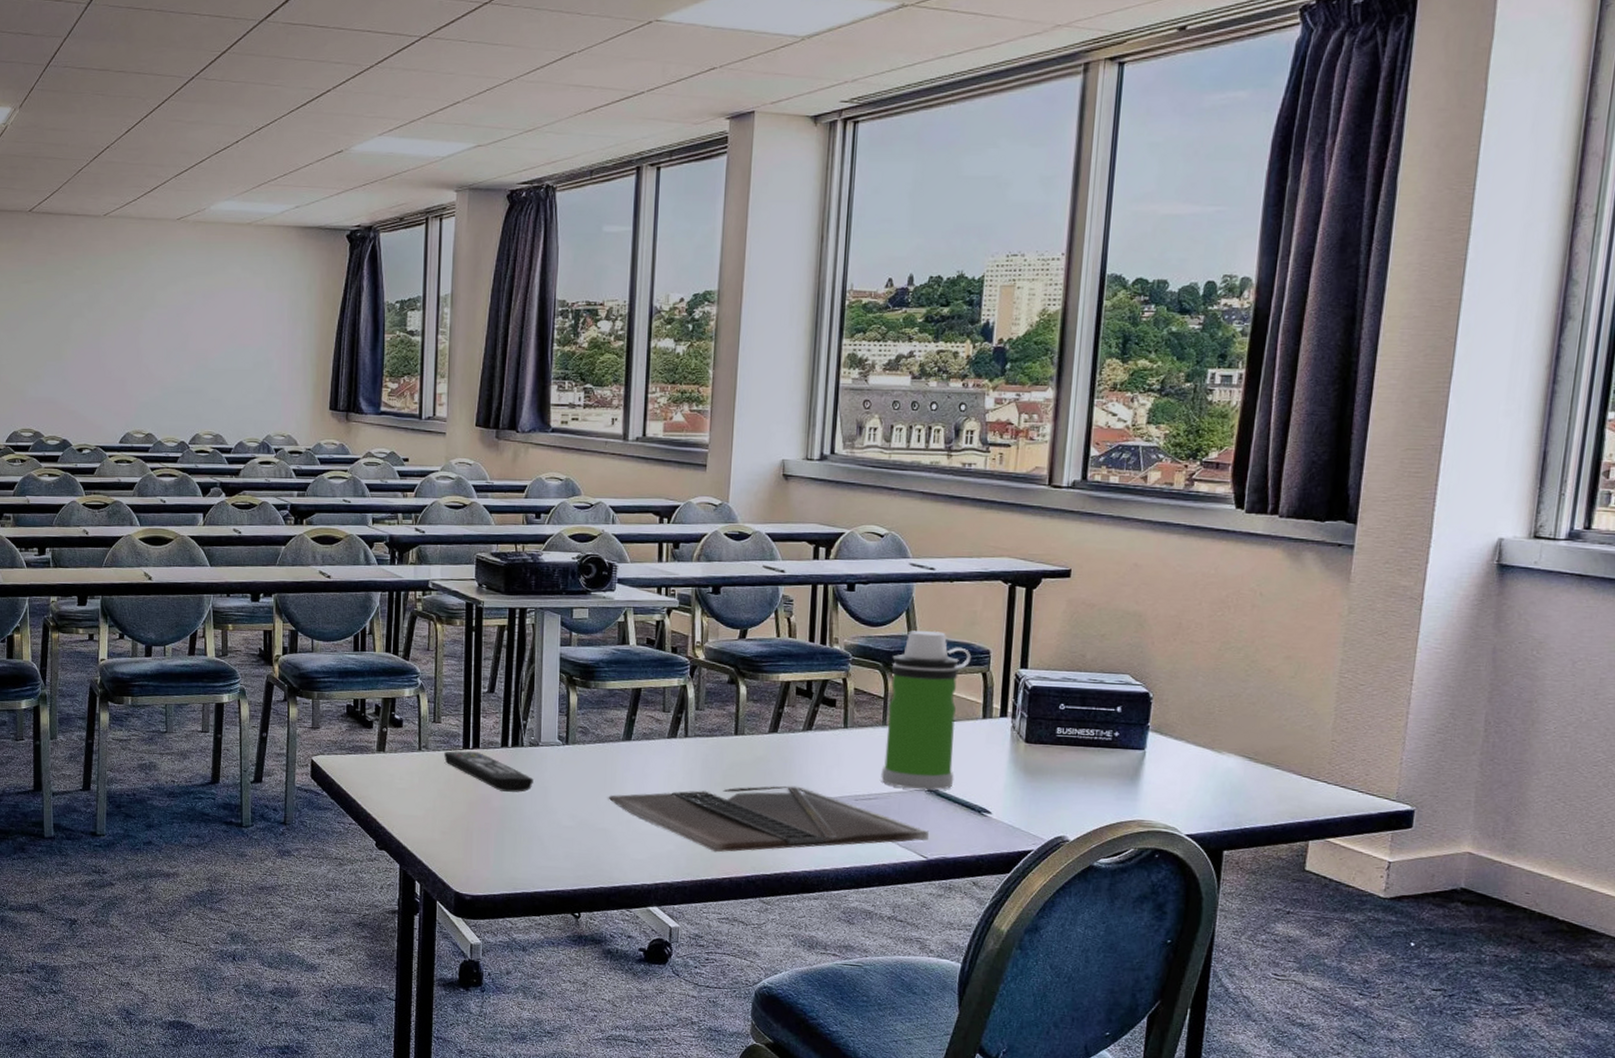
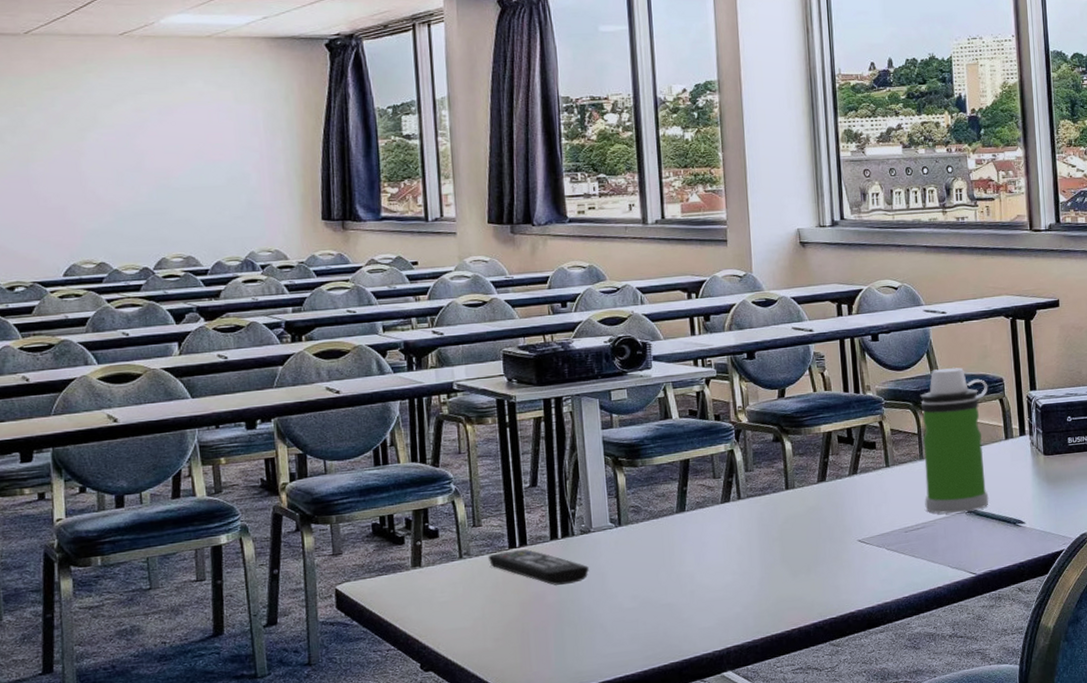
laptop: present [608,785,929,853] -> none [668,528,974,606]

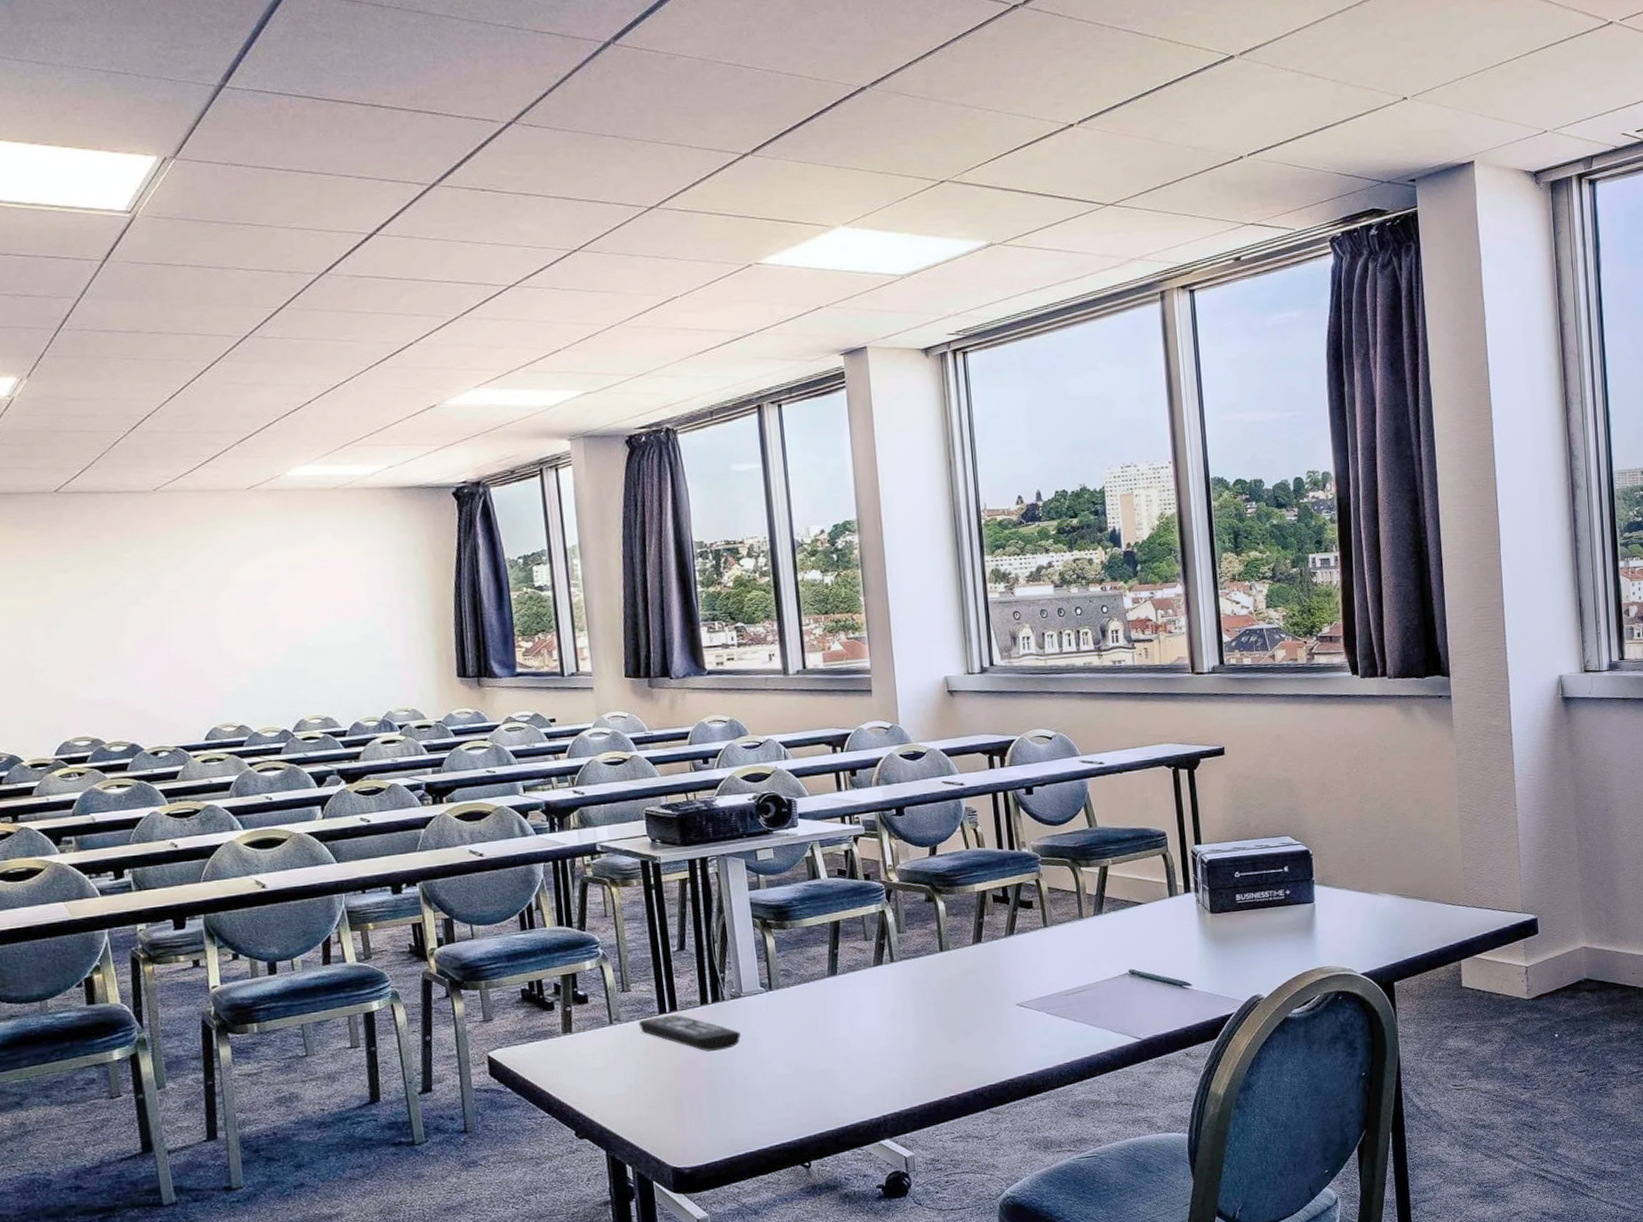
water bottle: present [920,367,989,514] -> none [1078,821,1153,976]

